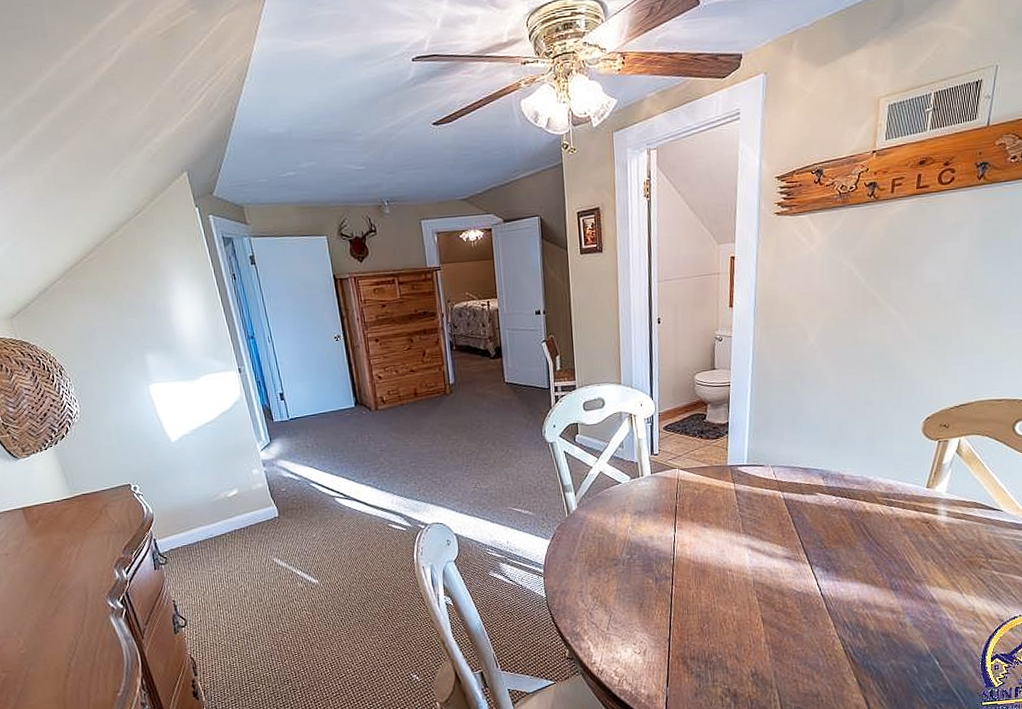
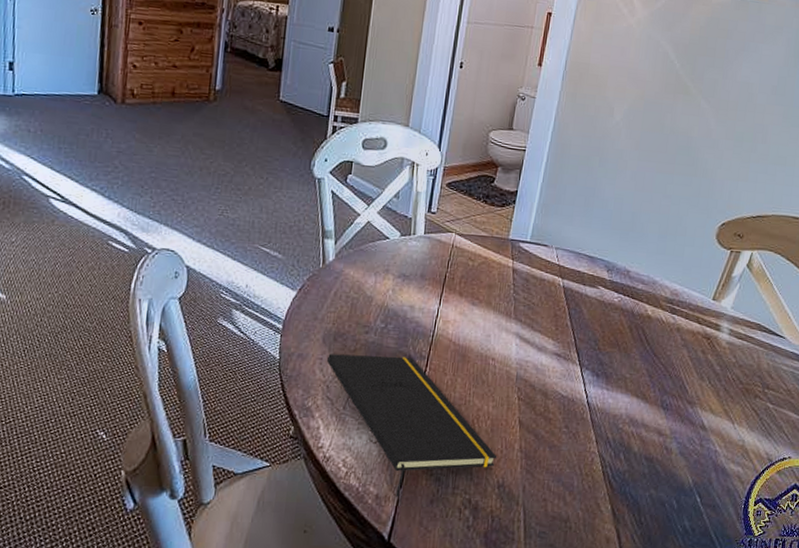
notepad: none [585,579,747,695] -> present [326,354,498,497]

